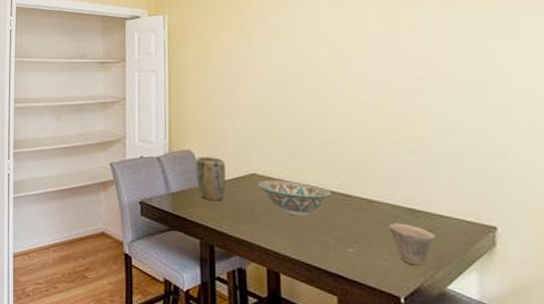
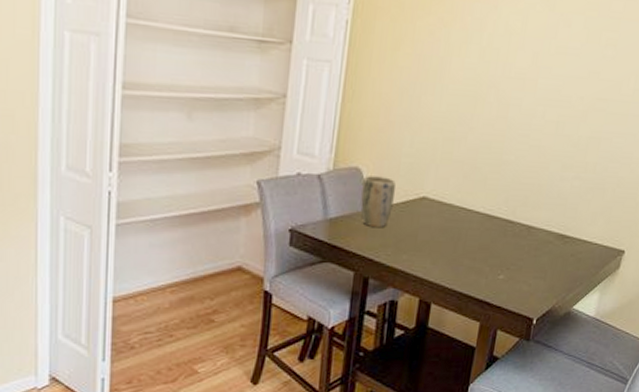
decorative bowl: present [257,180,332,216] -> none [426,204,497,244]
cup: present [388,223,435,266] -> none [539,249,576,289]

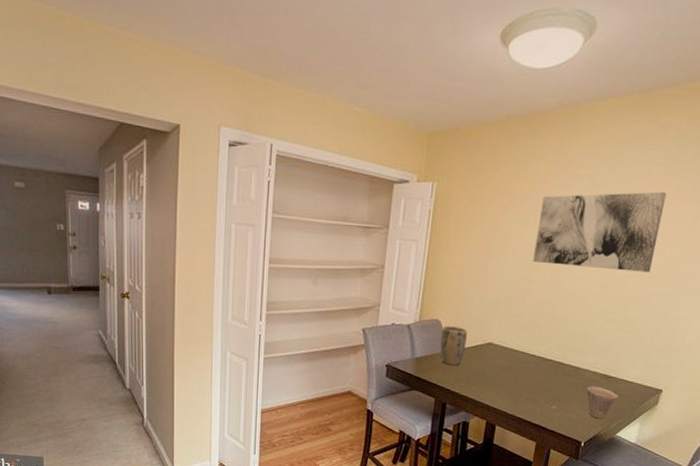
wall art: none [477,7,632,107] -> present [533,192,667,273]
cup: none [539,249,576,289] -> present [586,386,618,419]

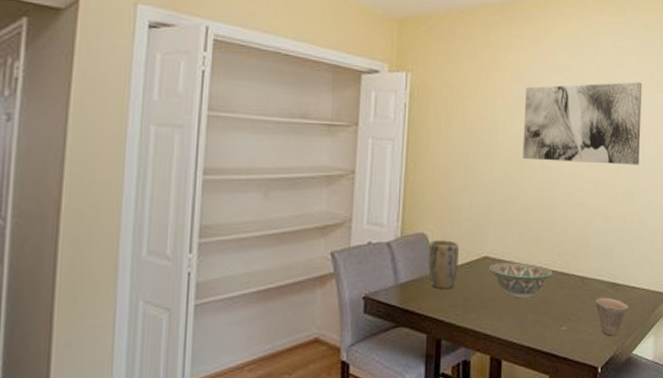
decorative bowl: none [491,348,550,380] -> present [488,262,553,298]

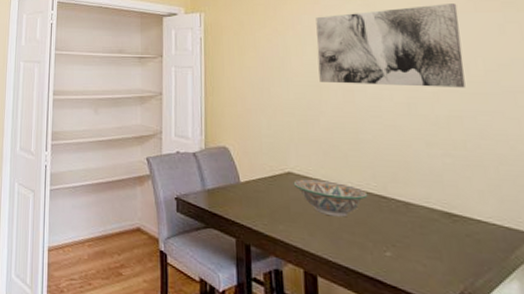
plant pot: present [428,240,459,288] -> none [231,153,262,199]
cup: present [595,297,628,336] -> none [426,226,474,273]

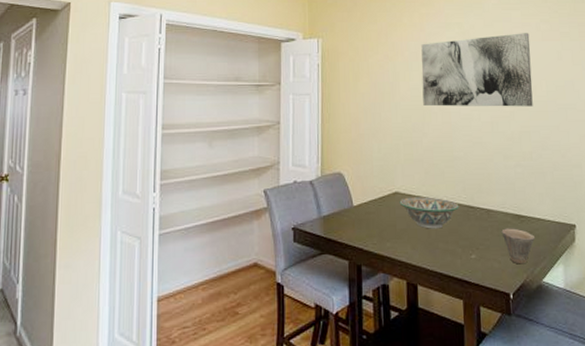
cup: none [426,226,474,273] -> present [501,228,535,264]

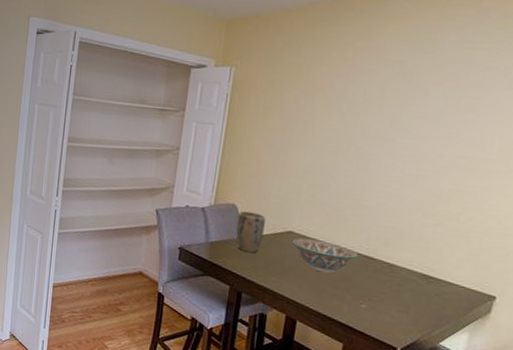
plant pot: none [346,178,372,220] -> present [236,211,266,253]
wall art: present [421,33,533,107] -> none [338,78,493,164]
cup: present [501,228,535,264] -> none [402,286,441,324]

